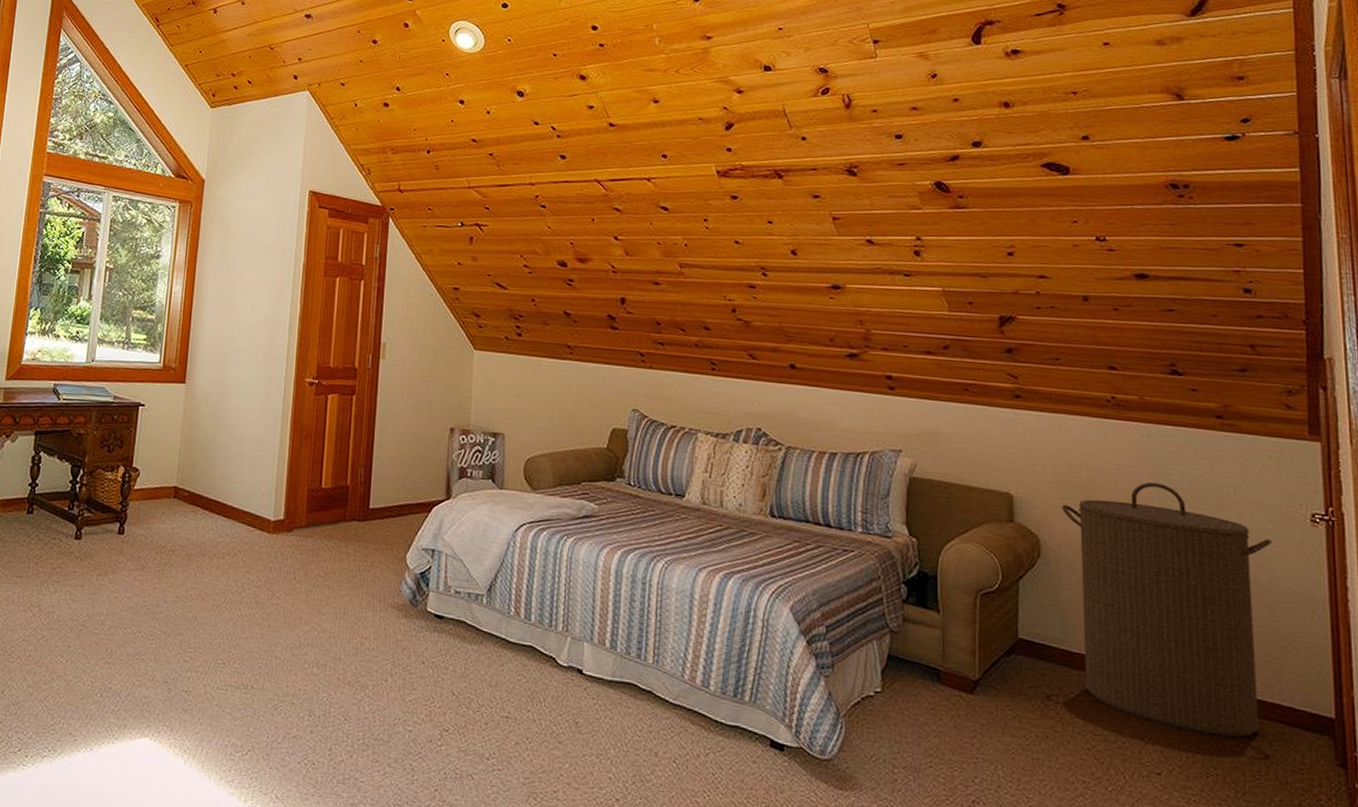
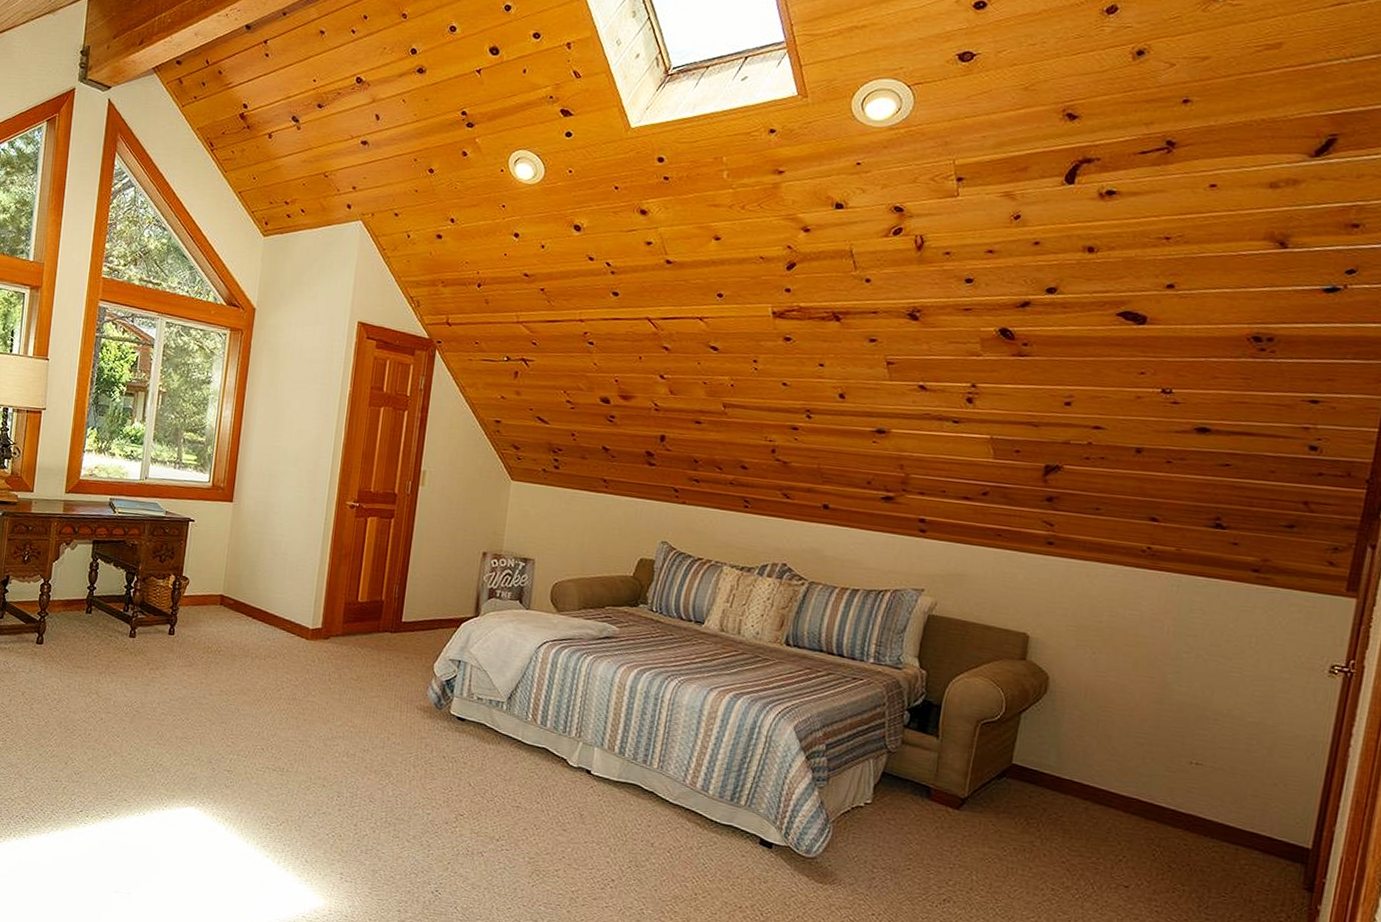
laundry hamper: present [1061,482,1273,738] -> none [1070,629,1285,861]

